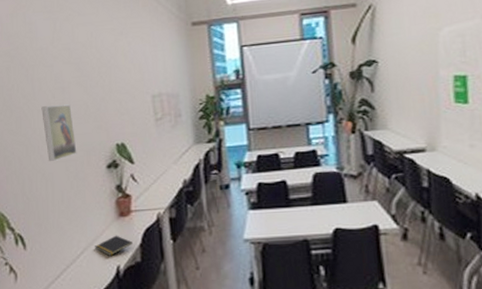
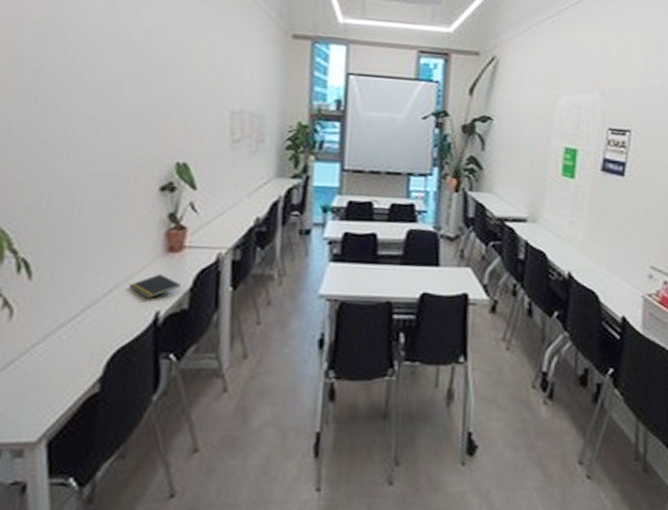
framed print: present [41,104,77,161] -> none [79,100,123,172]

